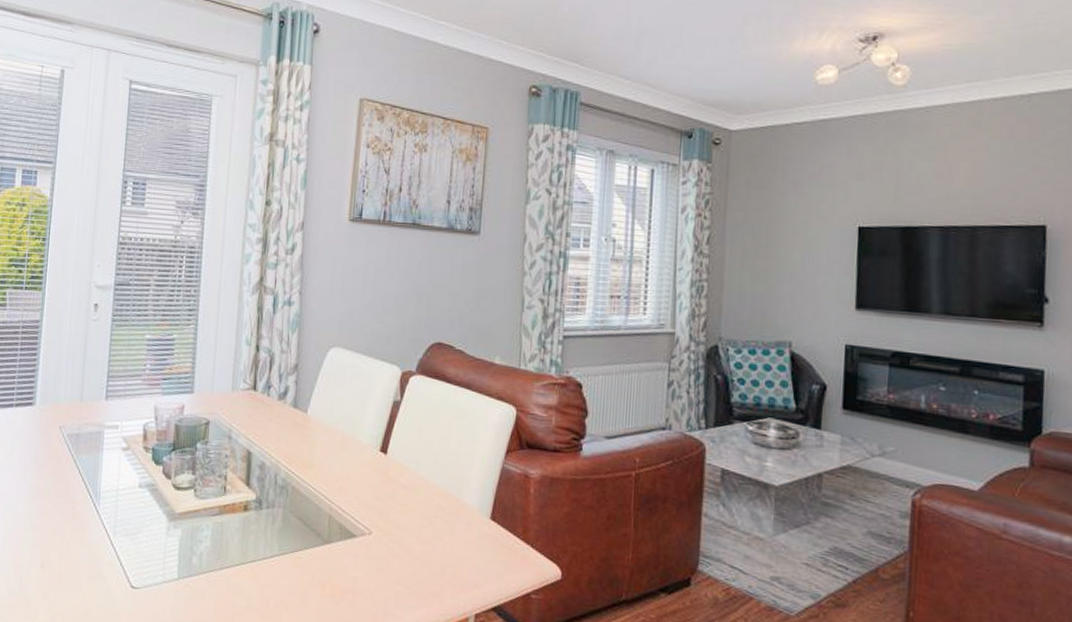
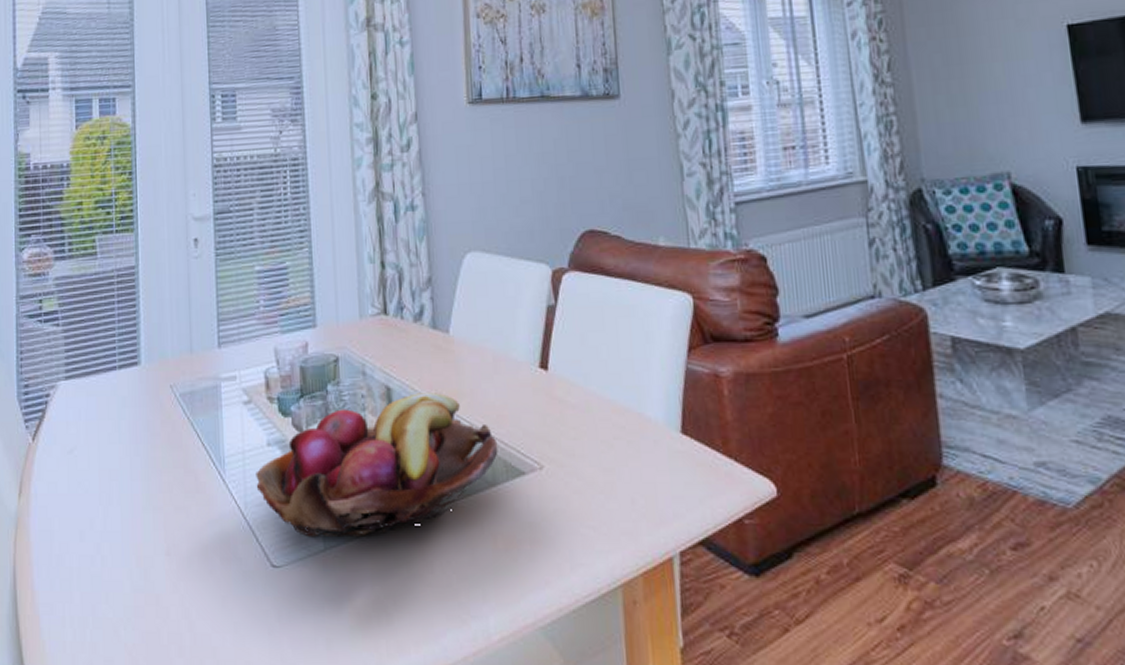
fruit basket: none [125,459,336,572] -> present [256,393,498,538]

